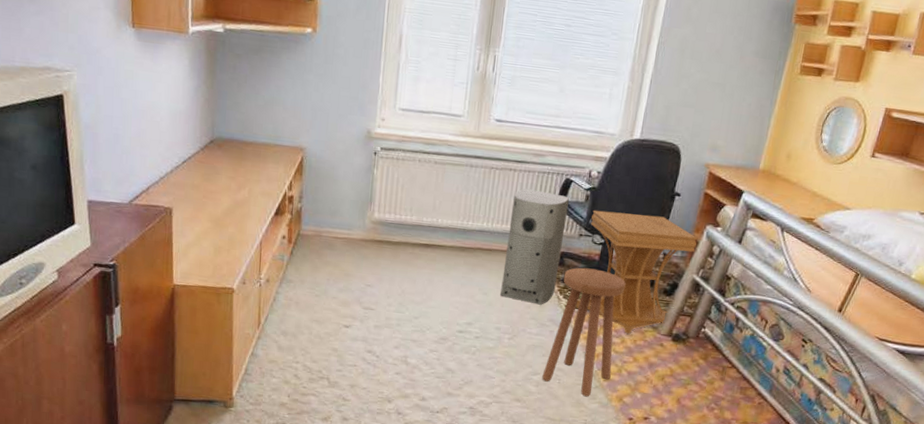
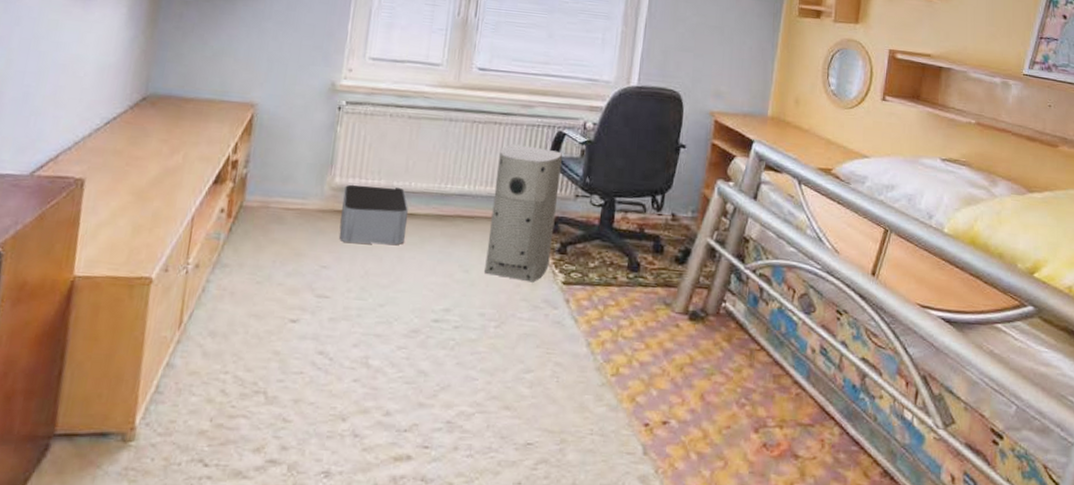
storage bin: none [379,219,437,270] -> present [339,184,409,245]
stool: present [542,267,626,397] -> none [536,234,631,399]
side table: present [575,210,697,334] -> none [574,166,708,314]

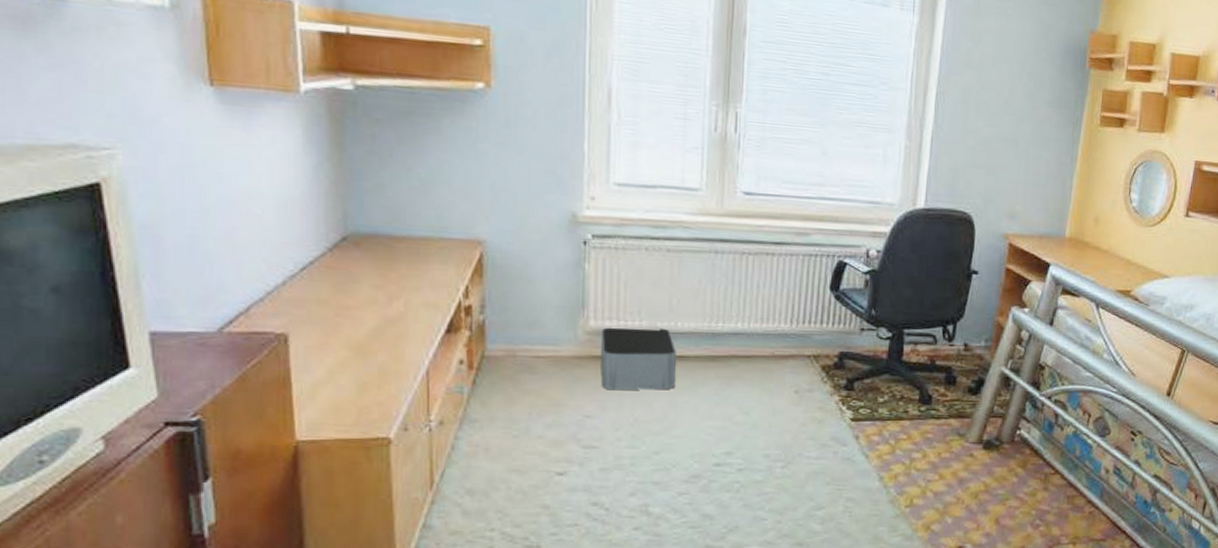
air purifier: present [484,144,562,283] -> none [766,277,844,421]

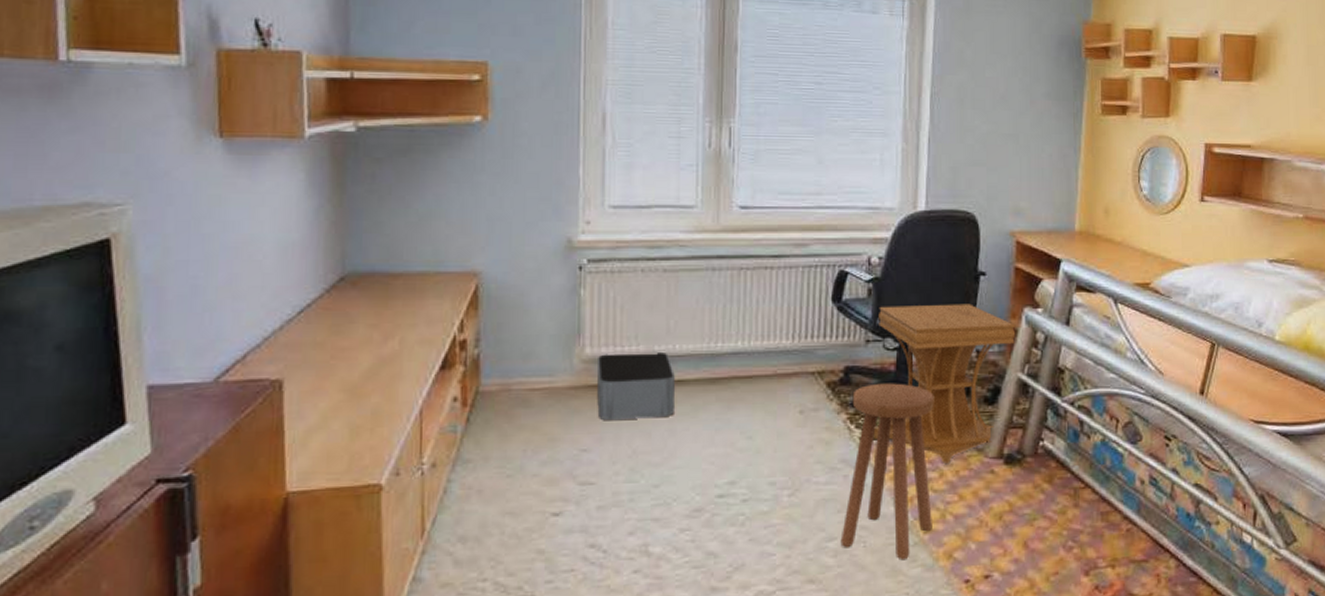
stool: none [828,369,922,530] -> present [840,383,934,561]
side table: none [863,297,1002,446] -> present [873,303,1015,463]

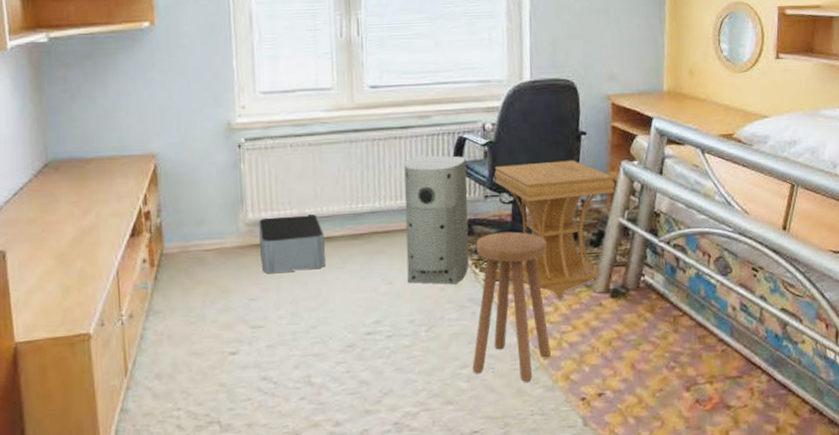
air purifier: none [771,290,846,442] -> present [404,155,469,285]

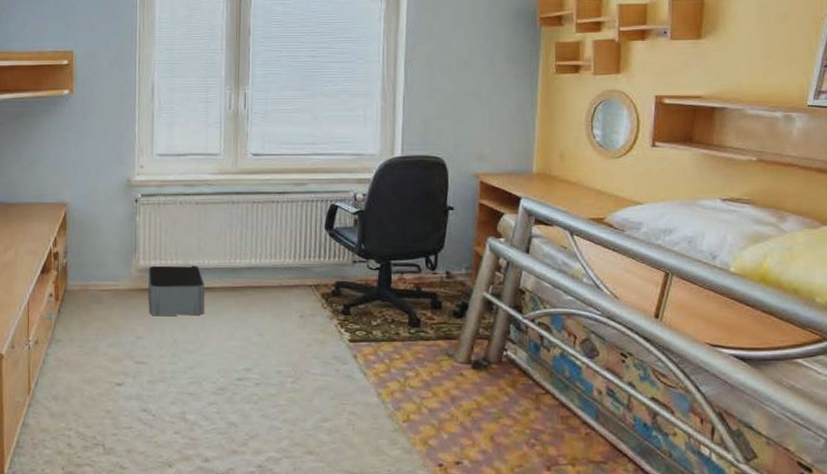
air purifier: present [404,155,469,285] -> none [277,220,337,342]
stool: present [472,231,551,383] -> none [333,296,411,443]
side table: present [494,160,615,299] -> none [359,233,480,365]

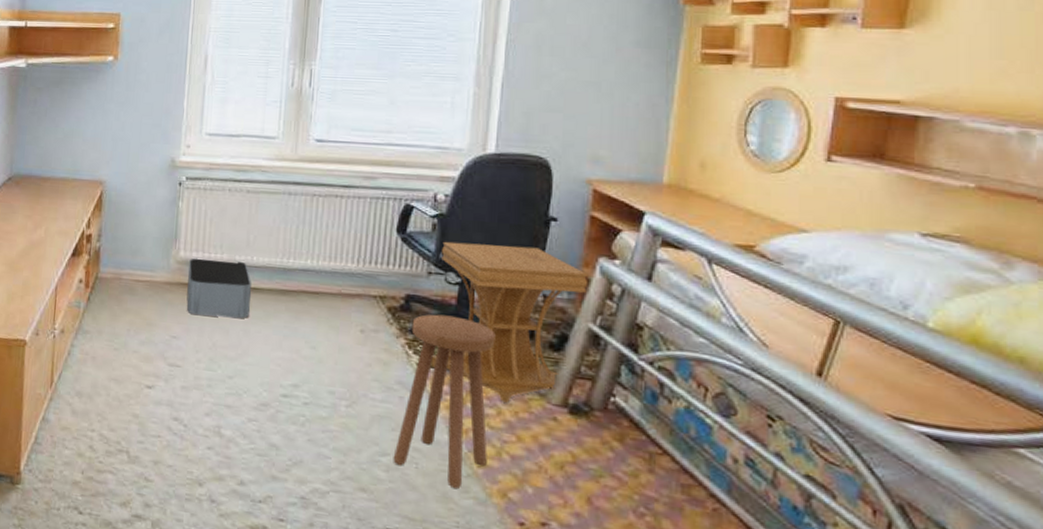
stool: none [333,296,411,443] -> present [393,314,496,490]
side table: none [359,233,480,365] -> present [430,241,587,403]

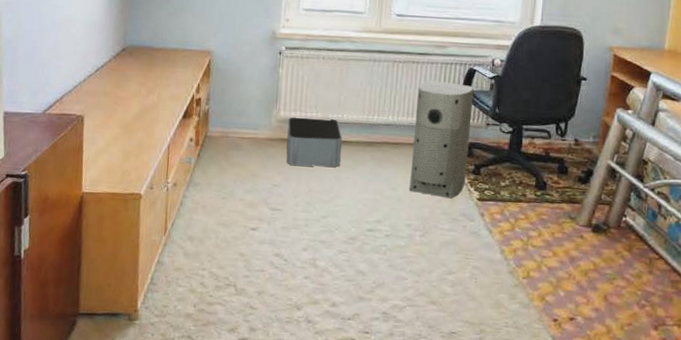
air purifier: none [332,218,411,363] -> present [409,80,474,199]
stool: present [393,314,496,490] -> none [457,157,538,297]
side table: present [430,241,587,403] -> none [488,98,608,226]

